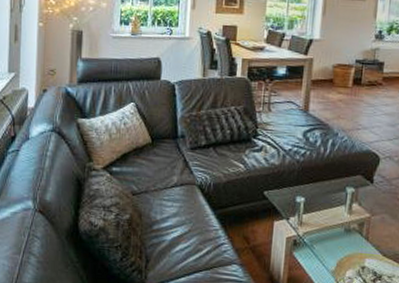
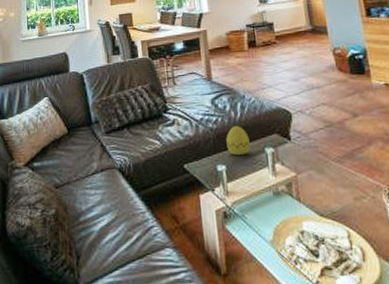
decorative egg: none [310,162,333,191] -> present [226,126,250,156]

